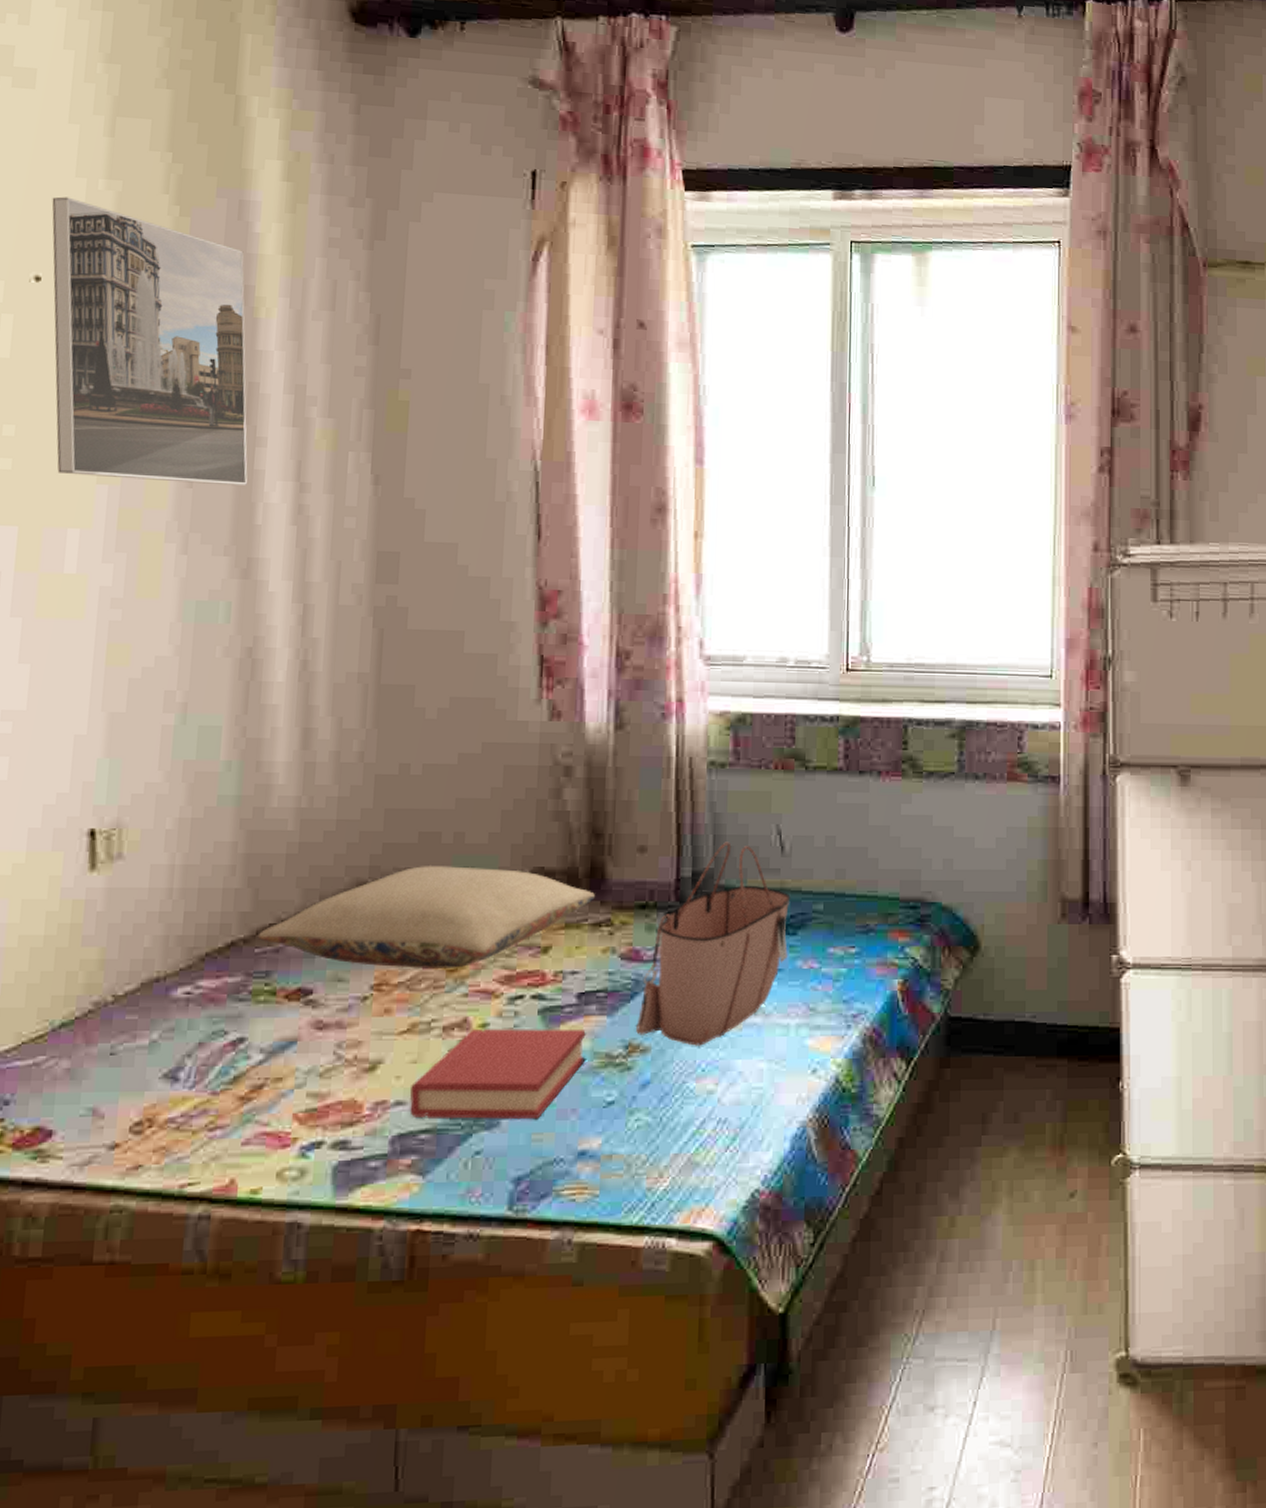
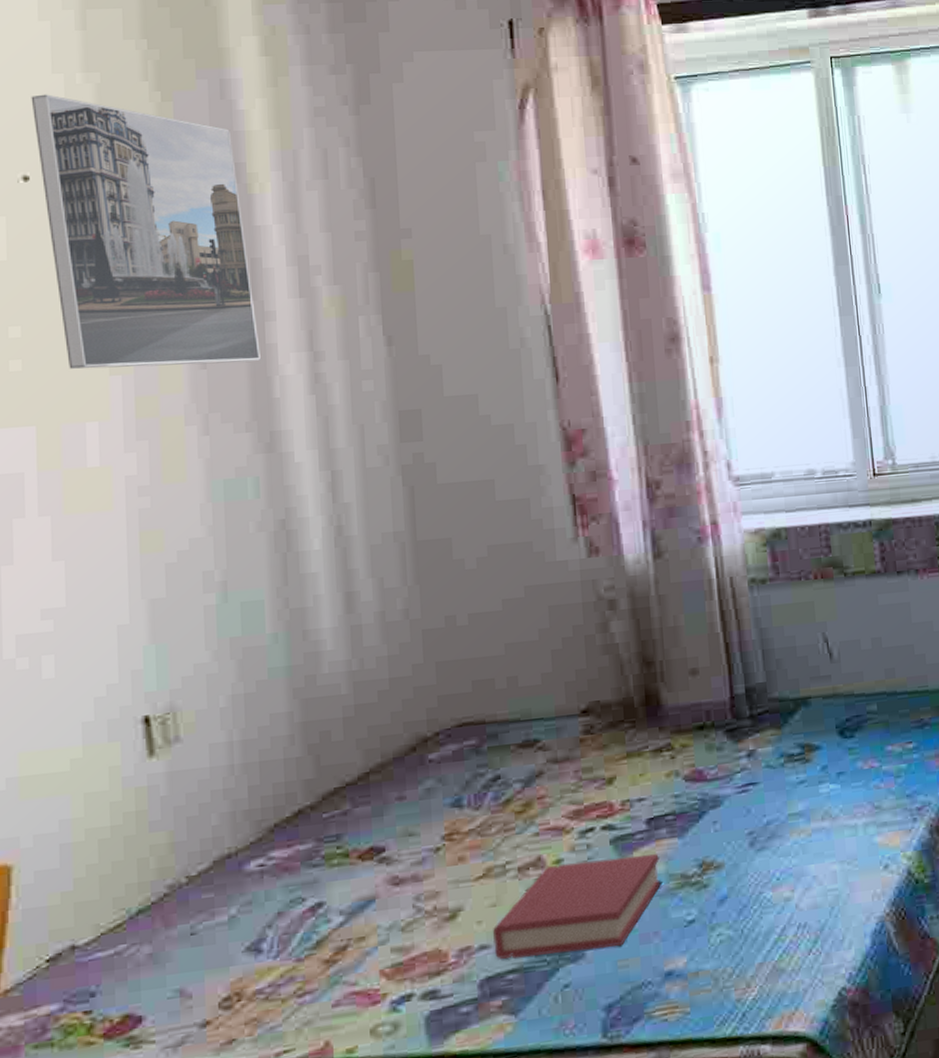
pillow: present [257,865,595,970] -> none [323,707,653,818]
tote bag: present [636,842,791,1046] -> none [708,655,848,857]

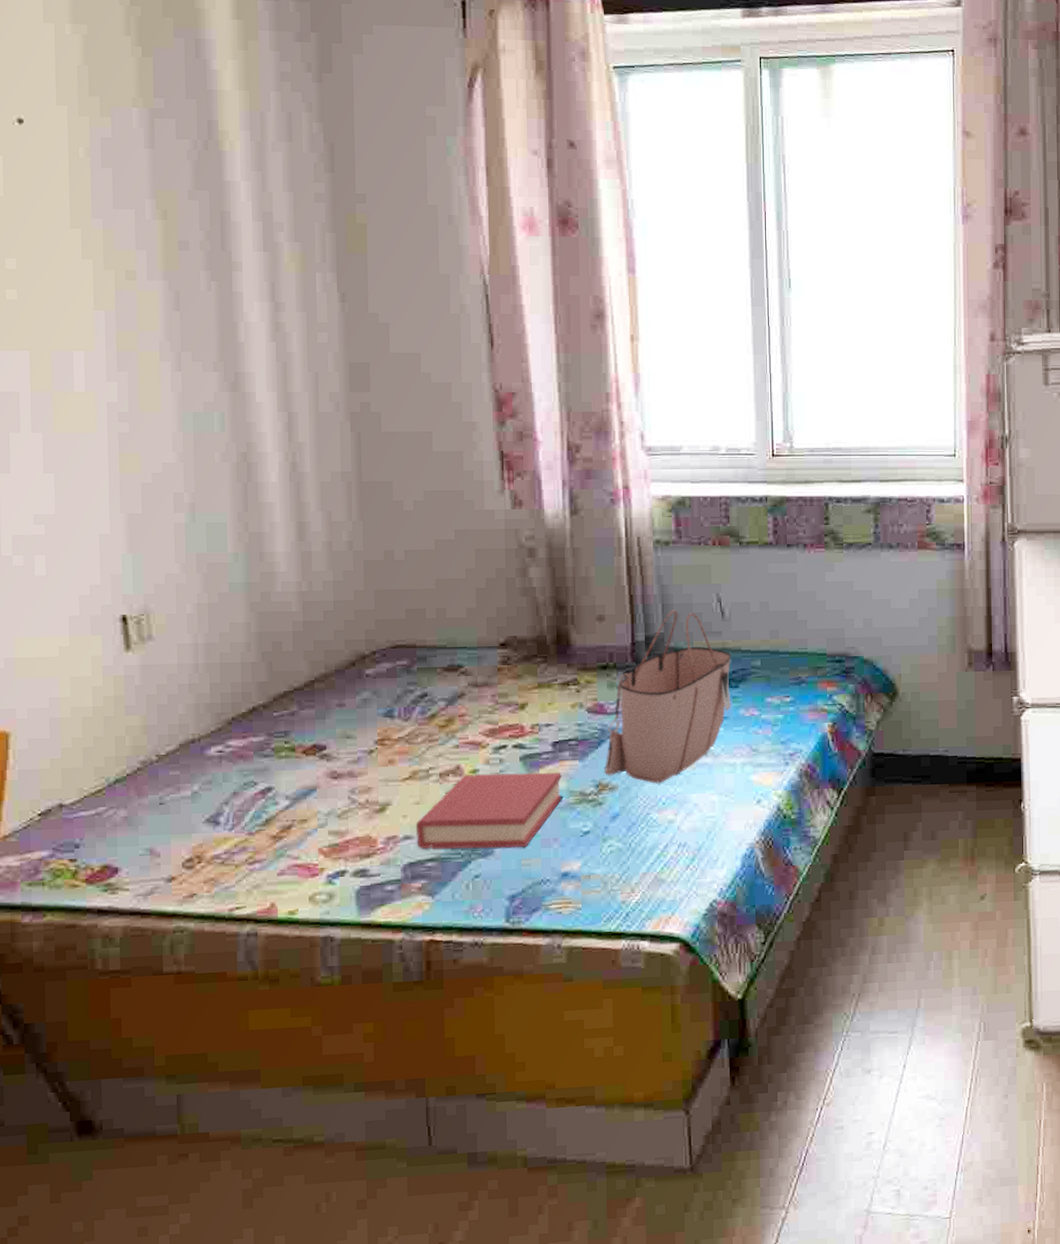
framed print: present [31,94,260,369] -> none [25,42,228,308]
tote bag: none [708,655,848,857] -> present [605,609,732,784]

